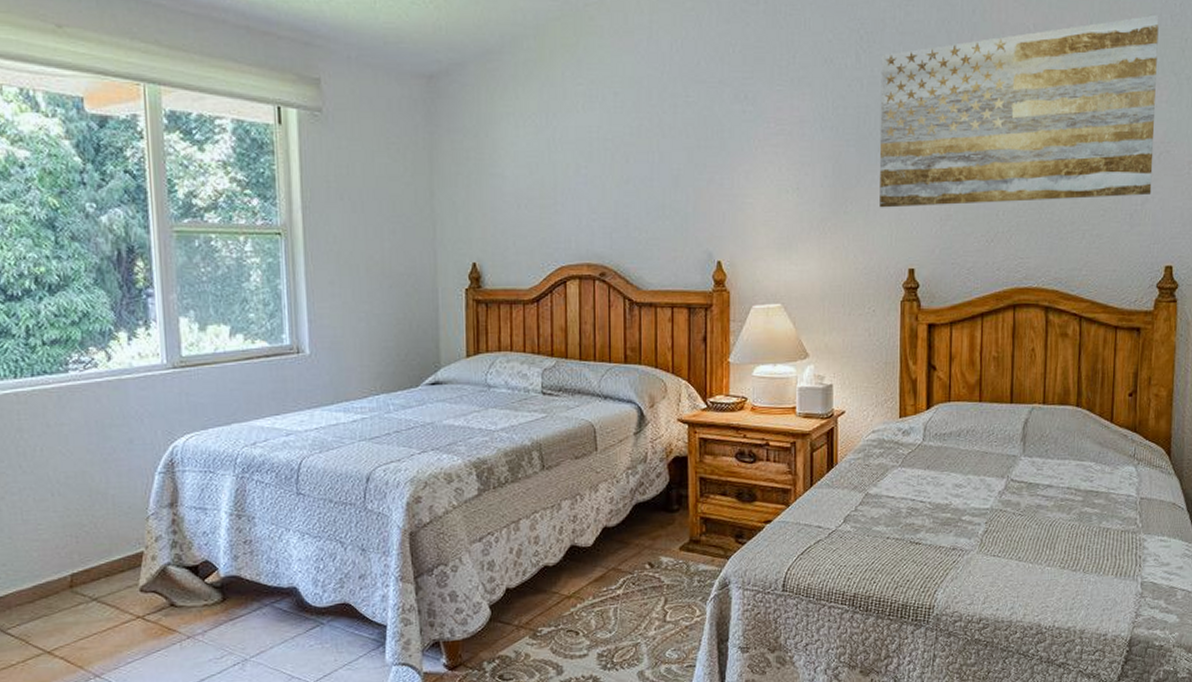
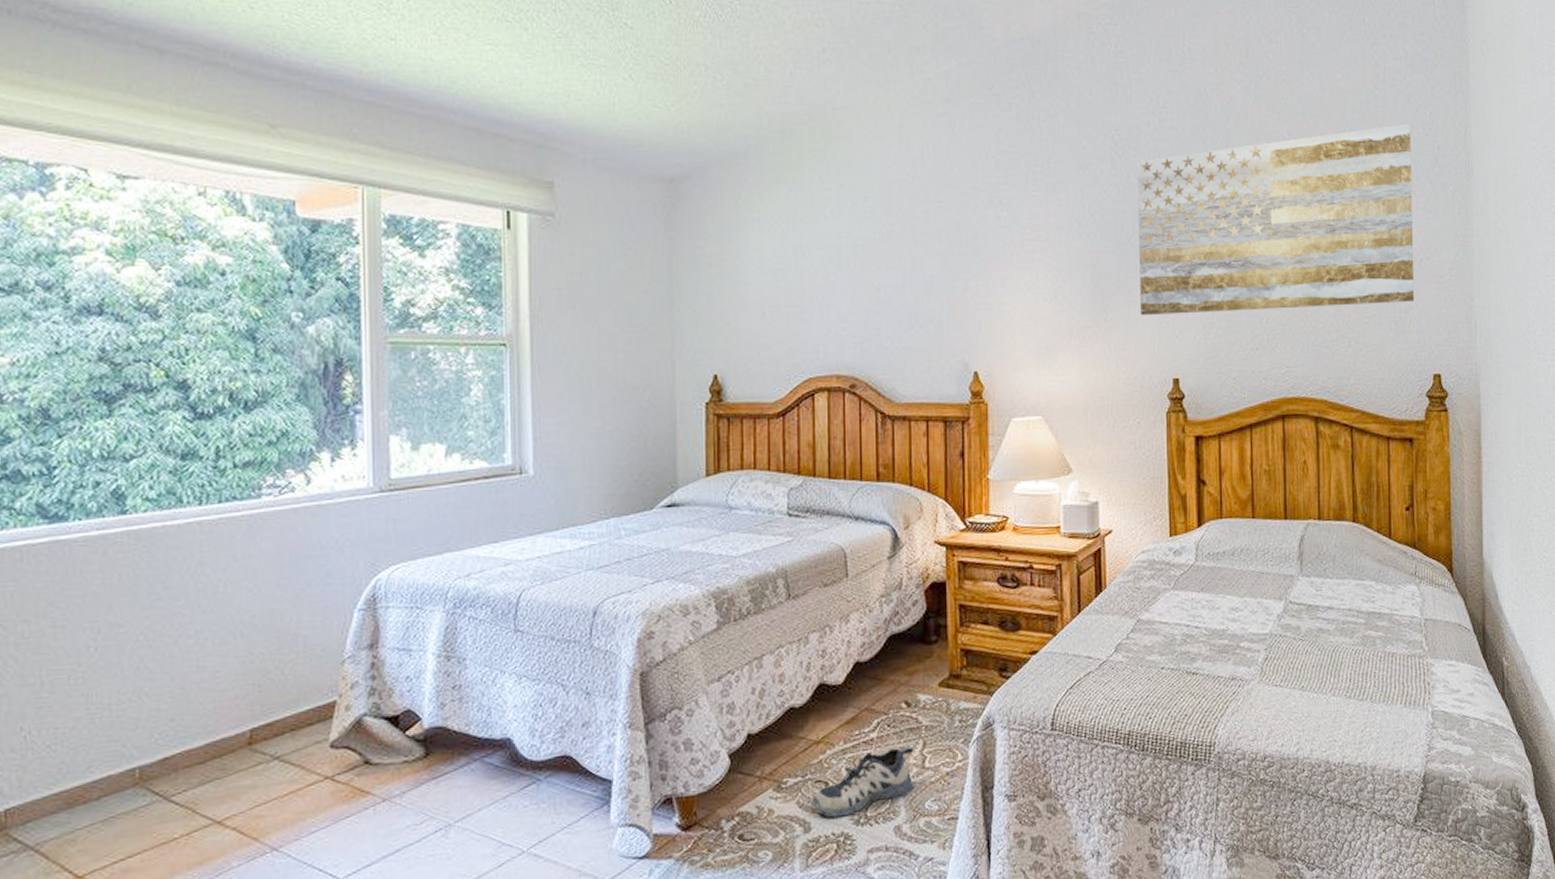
shoe: none [564,601,656,663] -> present [812,745,914,818]

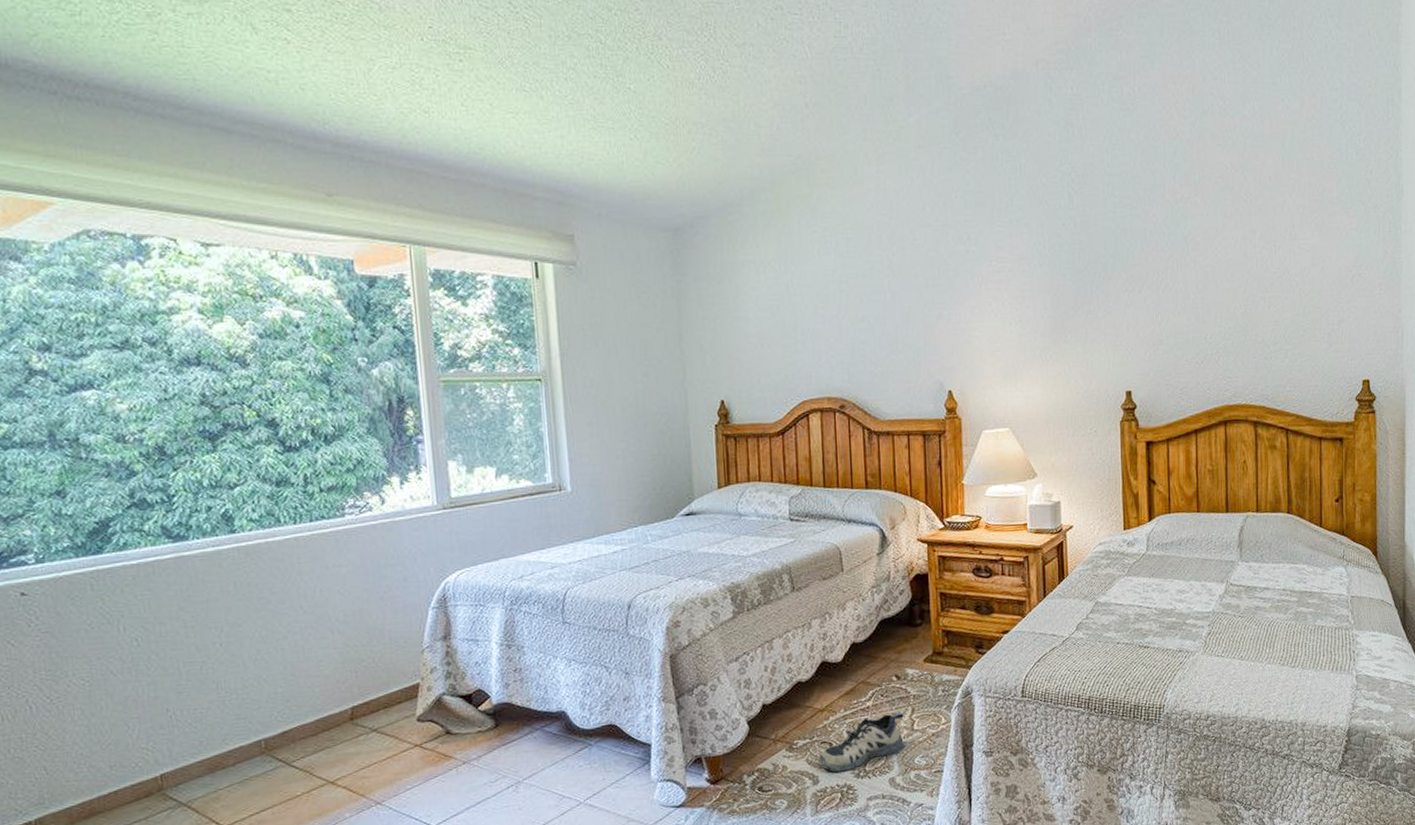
wall art: present [1137,123,1415,316] -> none [1092,149,1346,336]

